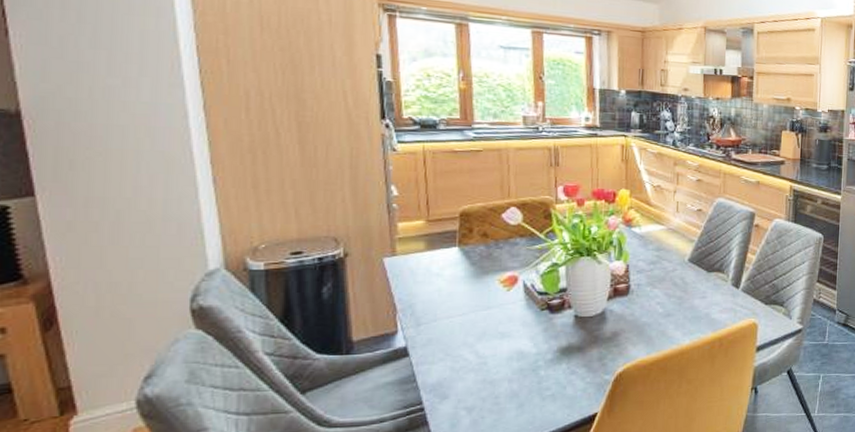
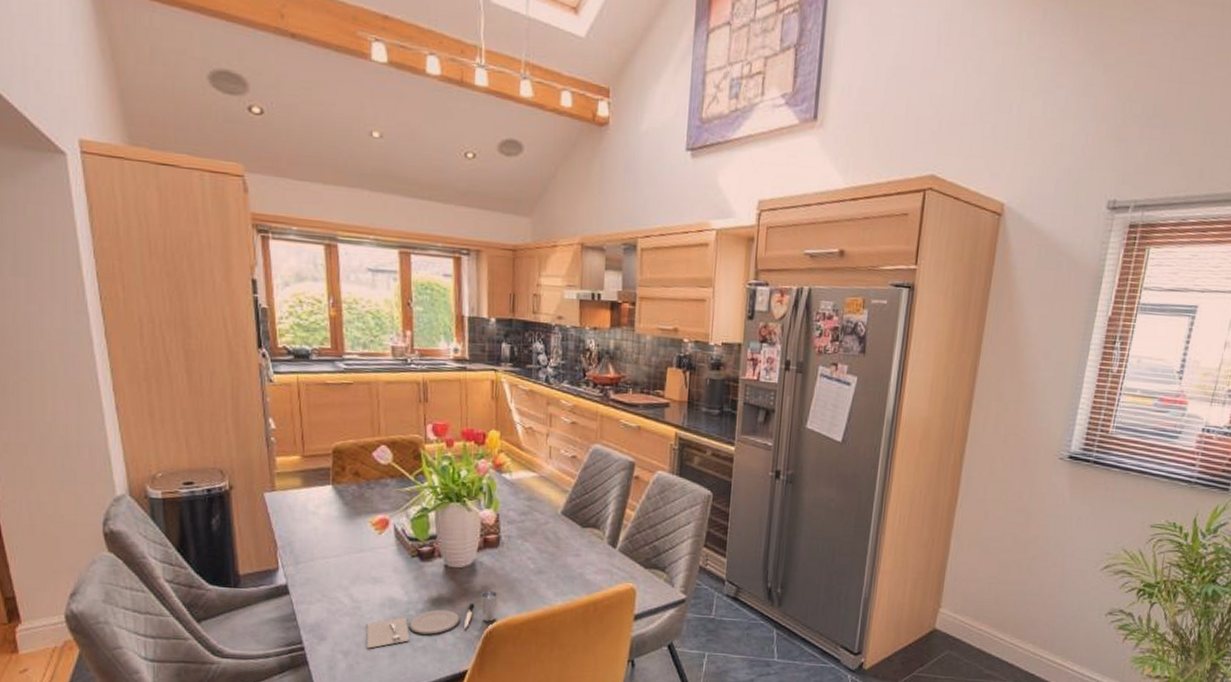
place setting: none [492,336,628,402] -> present [366,591,498,649]

